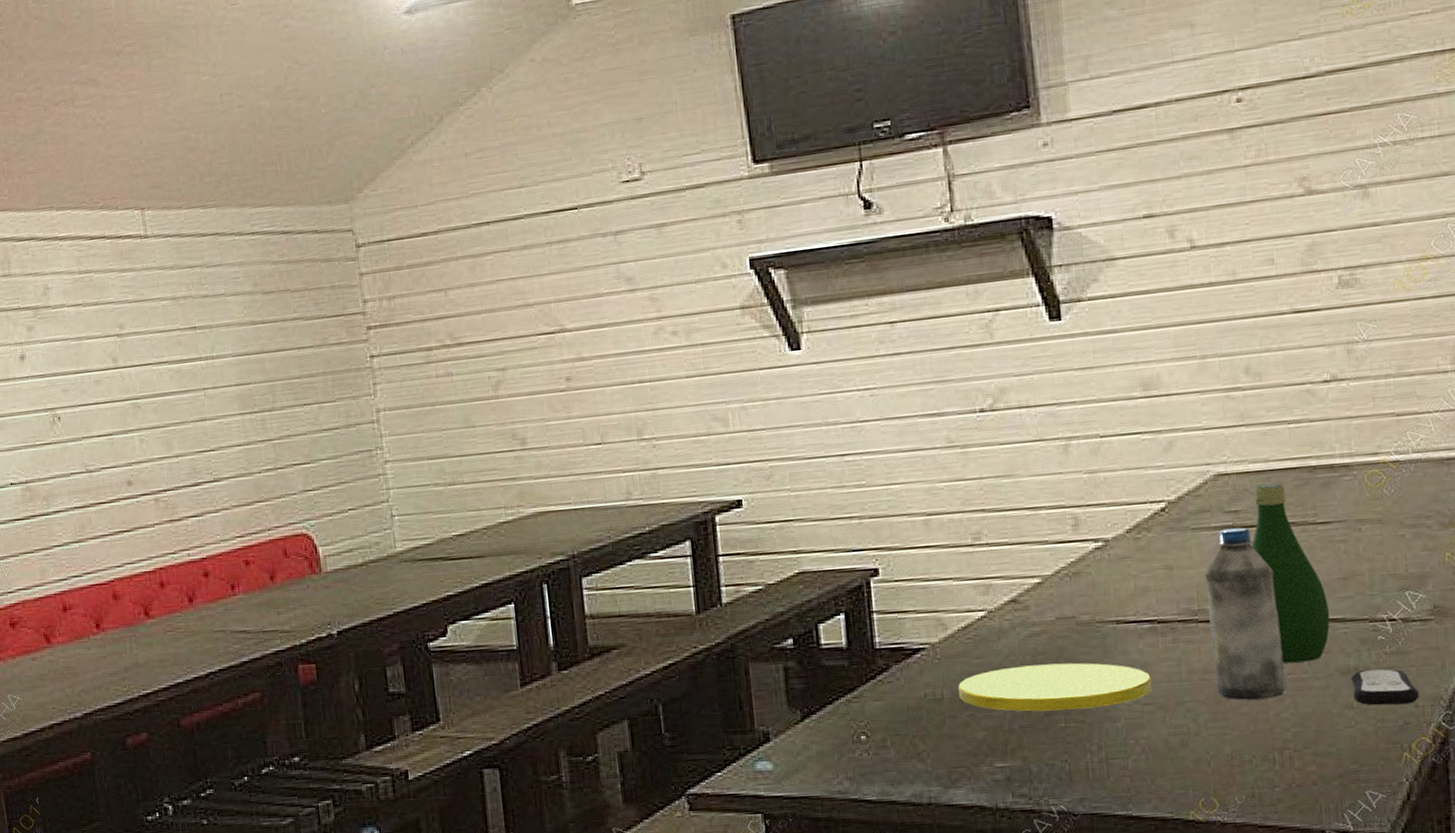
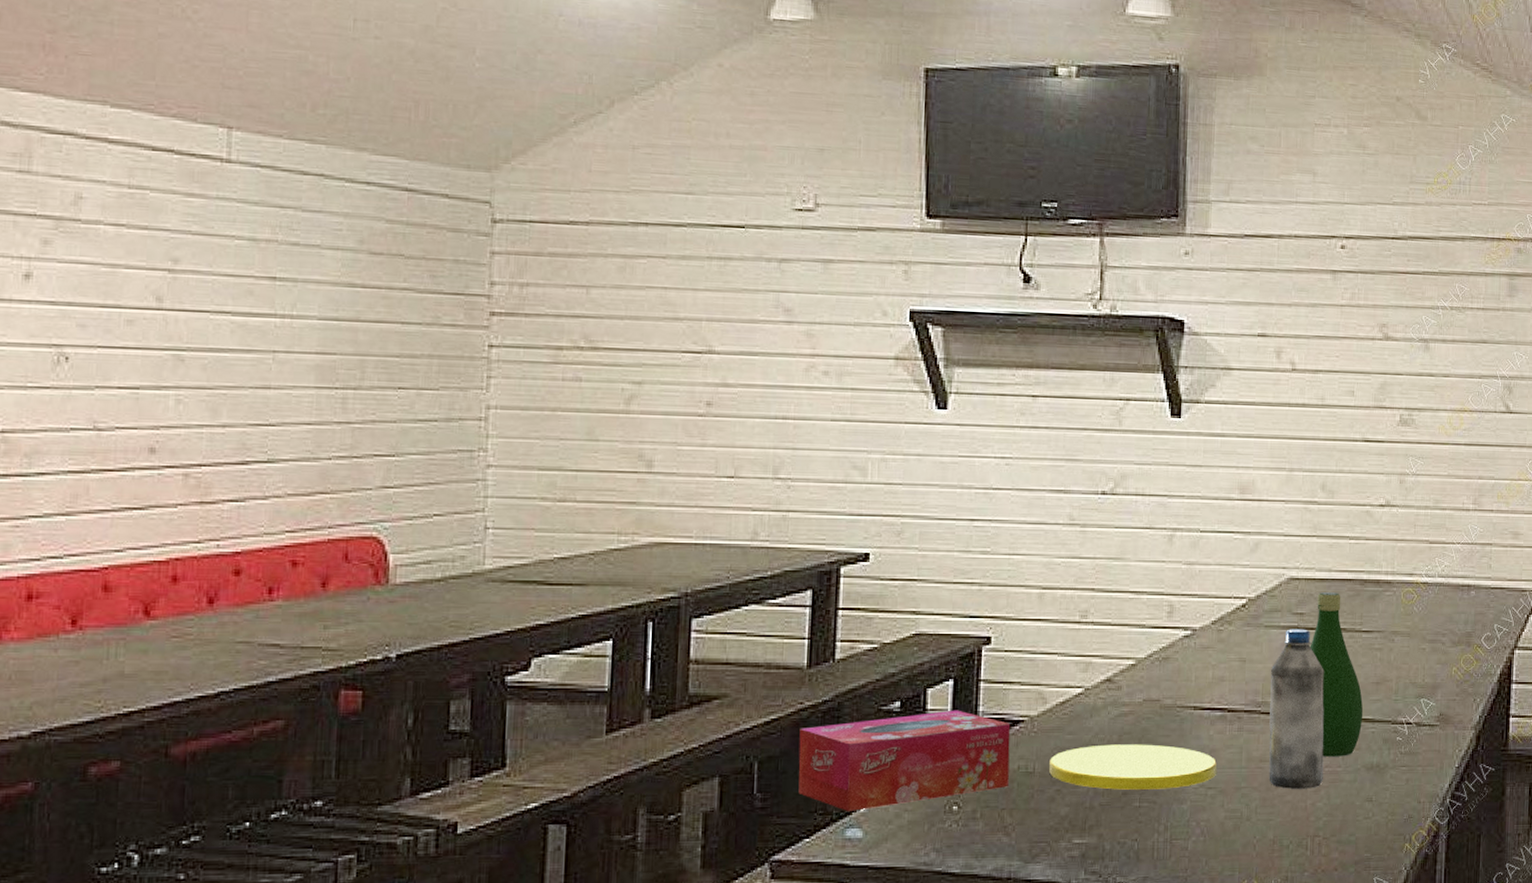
tissue box: none [697,642,918,746] -> present [798,710,1011,811]
remote control: present [1351,669,1420,706] -> none [1373,767,1422,800]

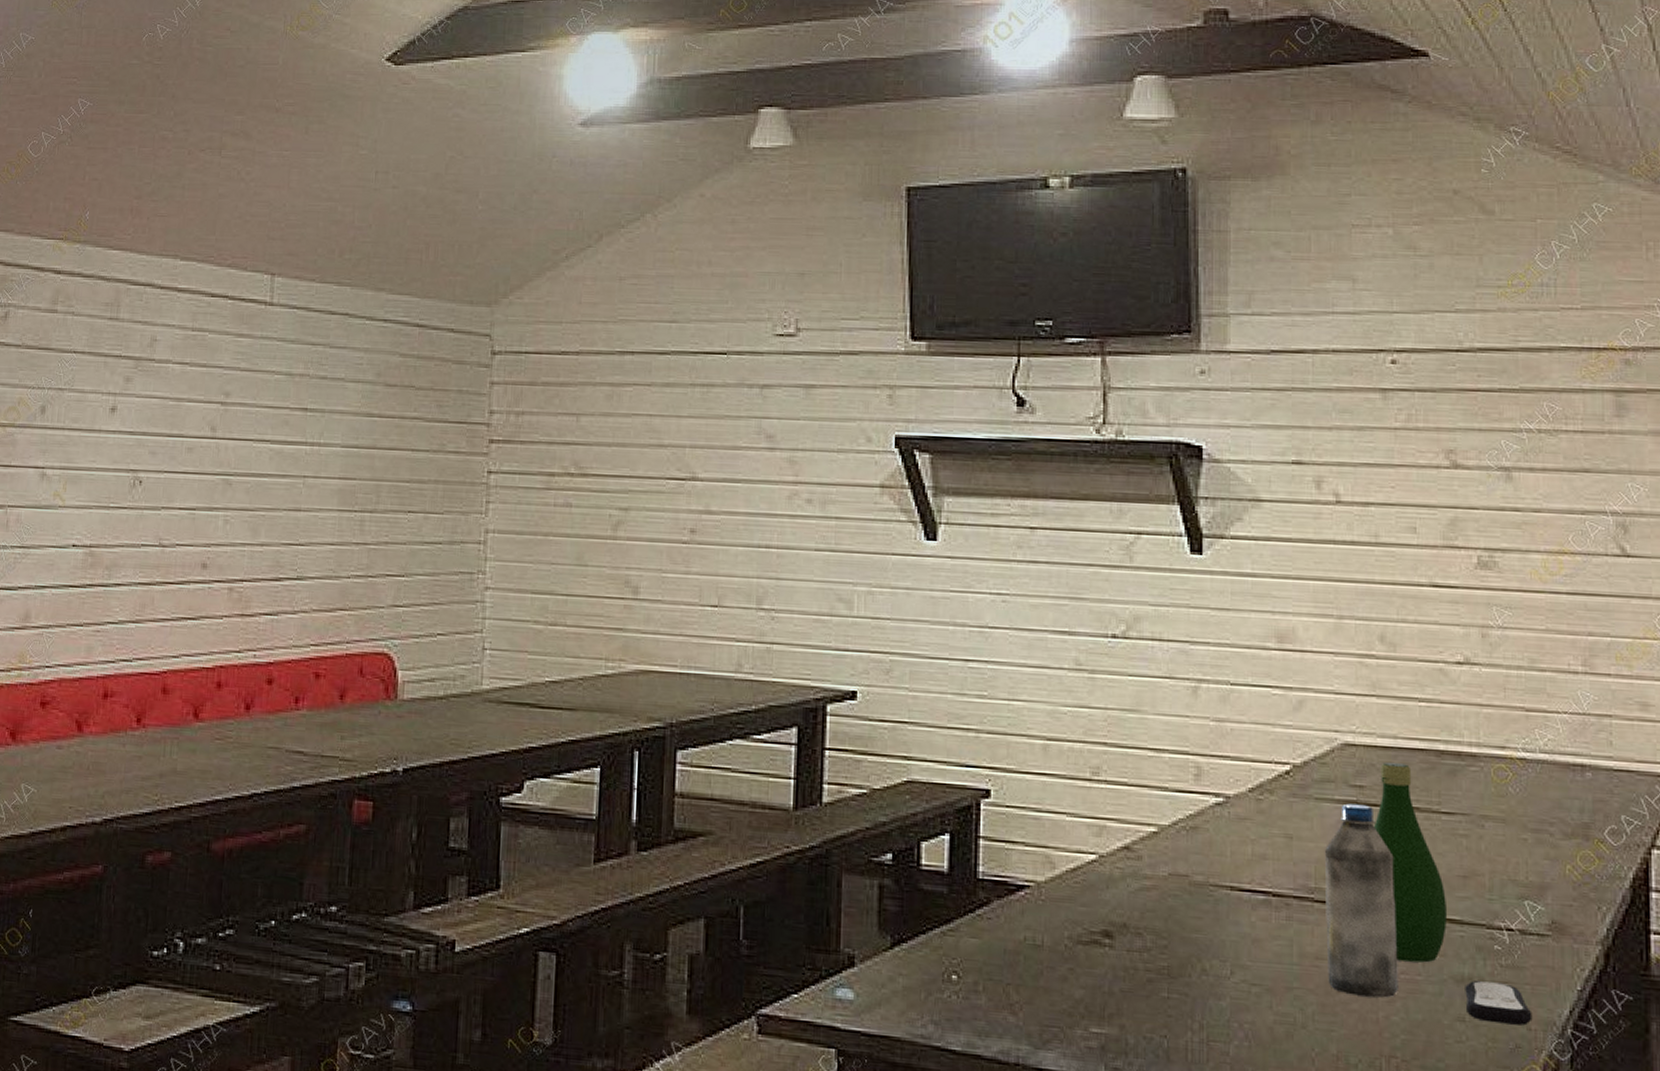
tissue box: present [798,710,1011,811] -> none [785,867,1015,970]
plate: present [1049,744,1218,790] -> none [1060,921,1262,980]
remote control: none [1373,767,1422,800] -> present [1465,981,1533,1026]

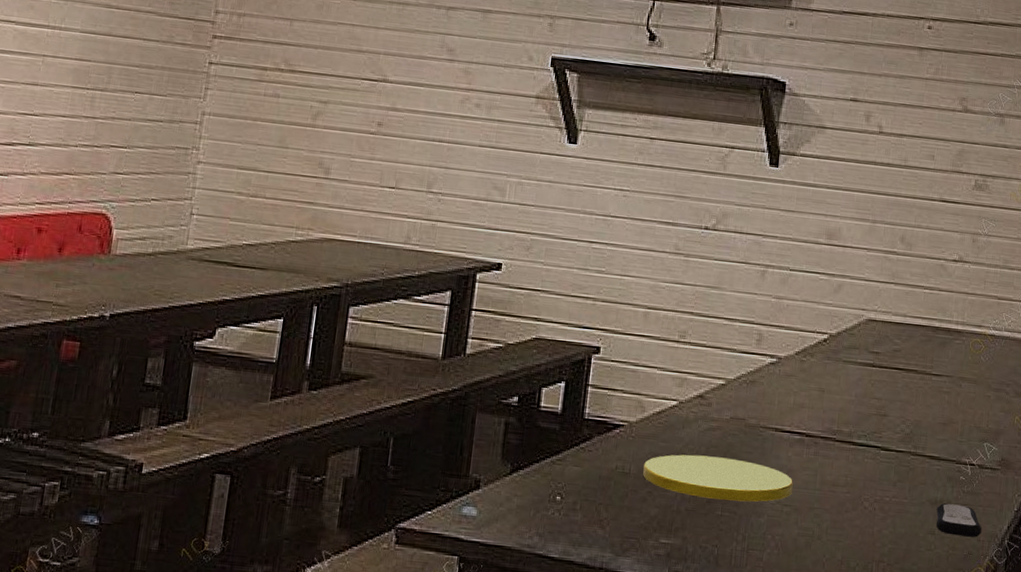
plate: none [1060,921,1262,980] -> present [643,454,794,502]
water bottle: present [1324,803,1398,998] -> none [840,366,896,516]
bottle: present [1373,762,1448,963] -> none [883,335,930,489]

